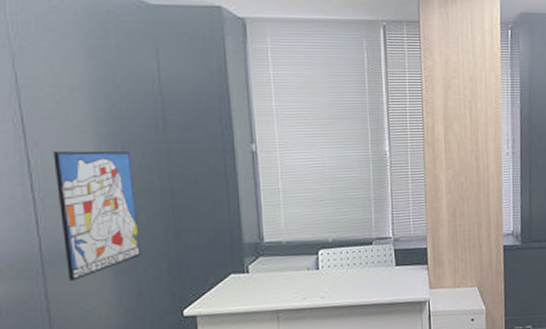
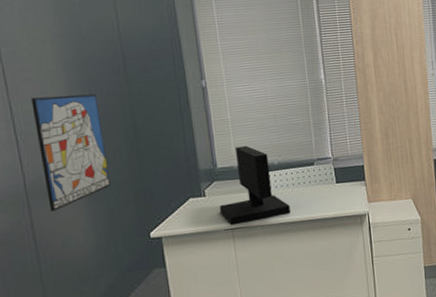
monitor: none [263,219,343,307] -> present [219,145,291,226]

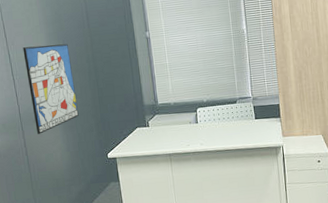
monitor: present [219,145,291,226] -> none [159,85,217,151]

